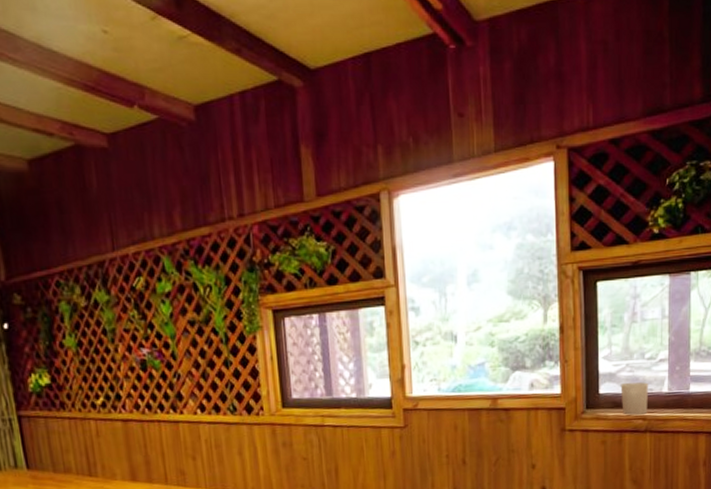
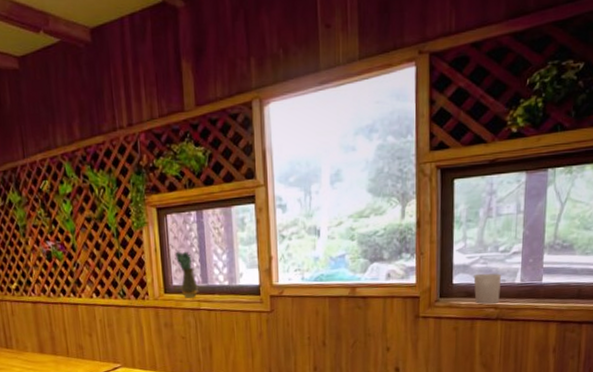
vase: none [294,357,322,414] -> present [175,249,198,299]

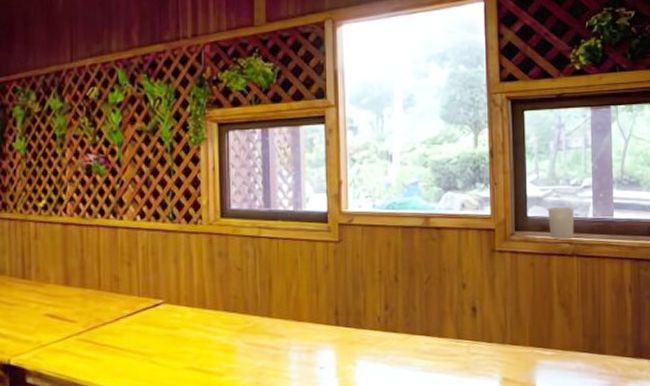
vase: present [175,249,198,299] -> none [235,169,259,225]

